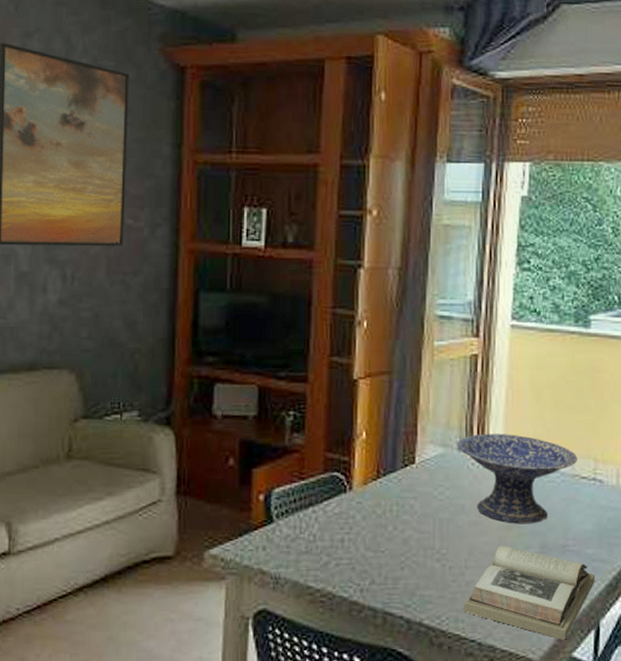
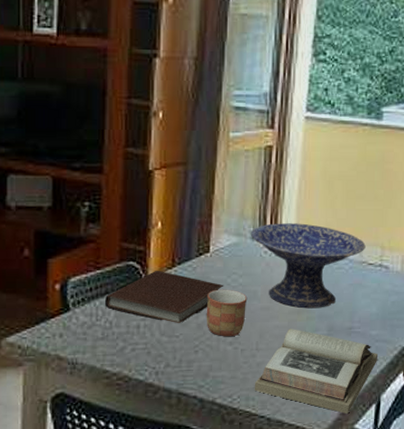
notebook: none [308,482,431,539] -> present [104,271,224,324]
mug: none [412,502,455,553] -> present [206,289,248,337]

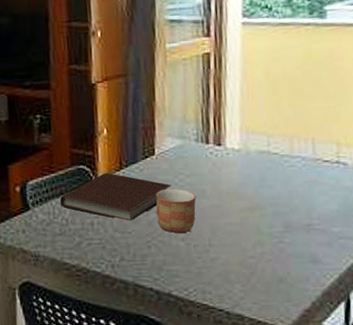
decorative bowl: present [250,223,366,309] -> none [194,124,319,206]
book: present [254,329,379,414] -> none [210,225,344,310]

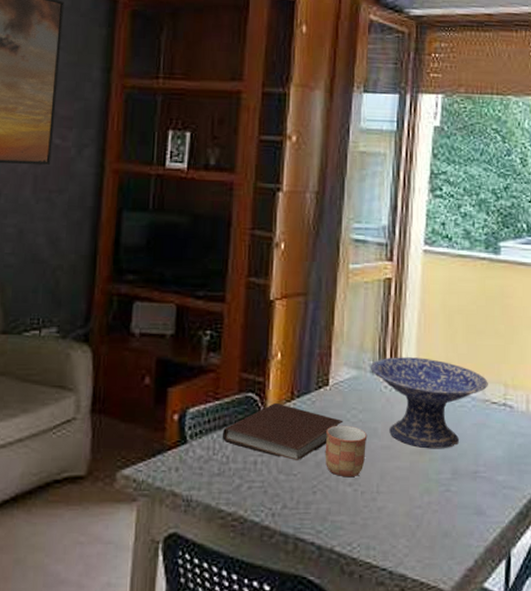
decorative bowl: none [194,124,319,206] -> present [370,357,488,449]

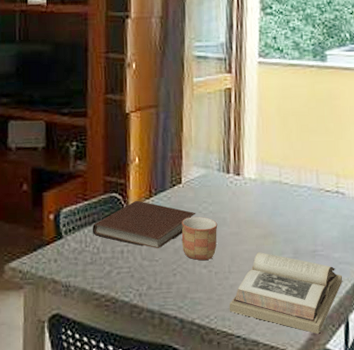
decorative bowl: present [370,357,488,449] -> none [216,155,322,233]
book: none [375,471,507,570] -> present [229,252,343,334]

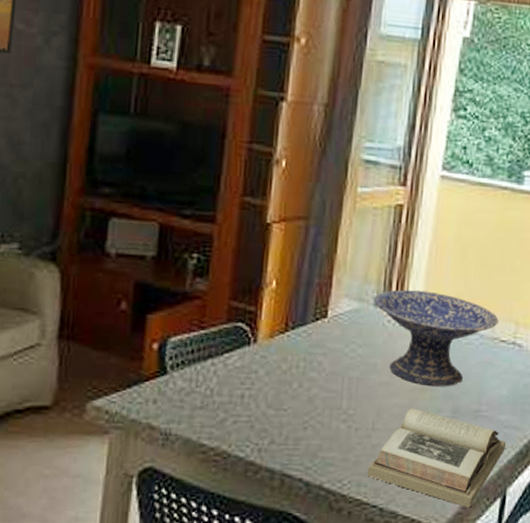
notebook: present [92,201,196,249] -> none [206,335,341,396]
mug: present [181,216,218,261] -> none [318,359,366,414]
decorative bowl: none [216,155,322,233] -> present [373,289,499,387]

